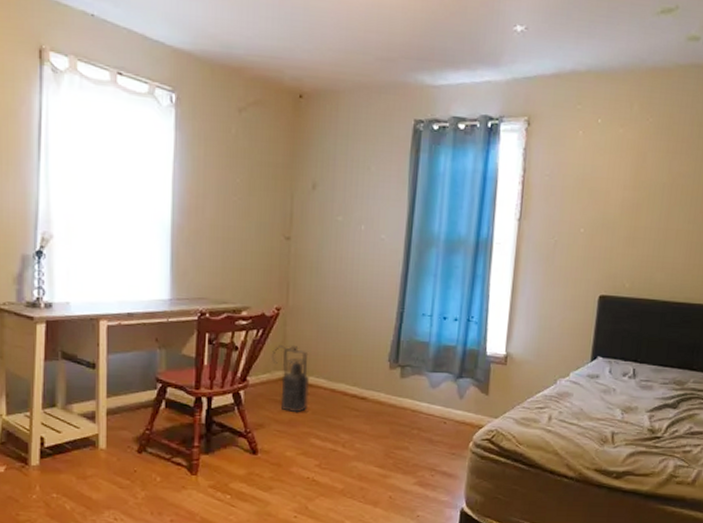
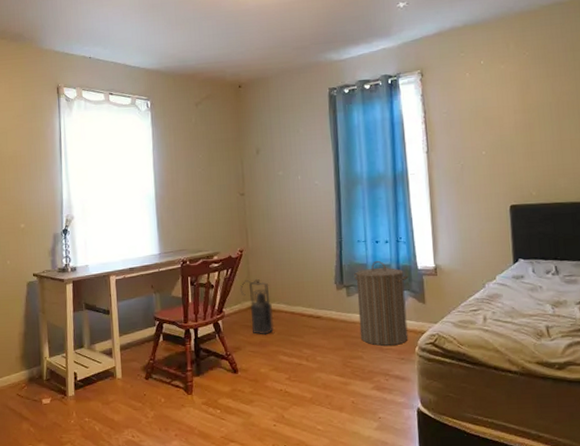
laundry hamper: none [409,340,475,438] -> present [353,260,408,346]

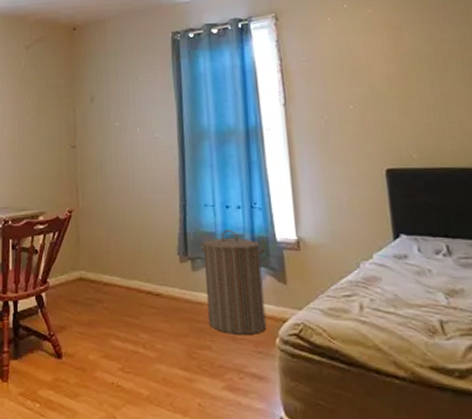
lantern: present [239,279,274,335] -> none [67,246,105,313]

